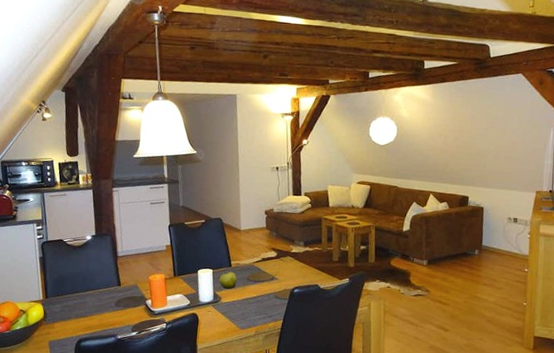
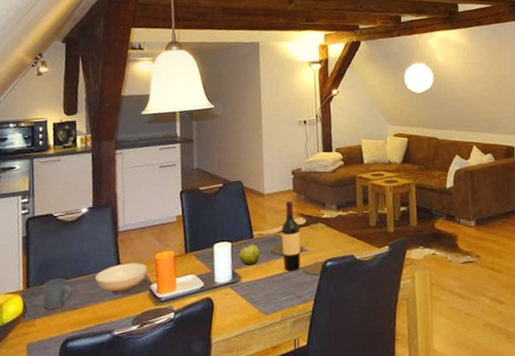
mug: none [58,292,83,316] -> present [42,278,73,310]
bowl: none [100,282,144,306] -> present [94,262,148,293]
wine bottle: none [255,237,272,295] -> present [281,201,301,271]

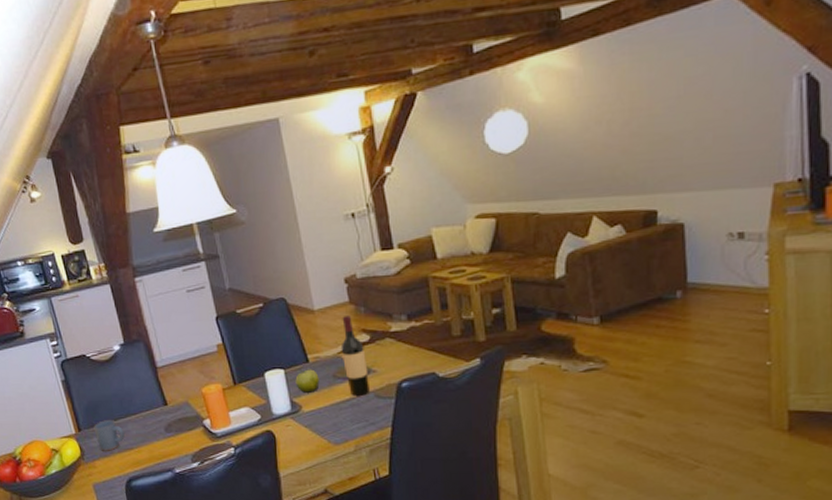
bowl: present [94,262,148,293] -> none [143,399,197,431]

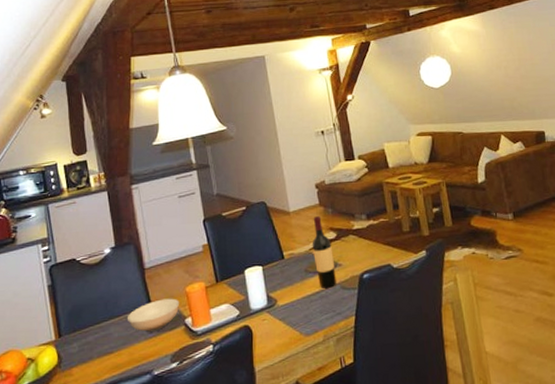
mug: present [93,420,125,451] -> none [75,323,106,357]
bowl: none [143,399,197,431] -> present [127,298,180,332]
fruit: present [295,369,320,393] -> none [272,265,293,288]

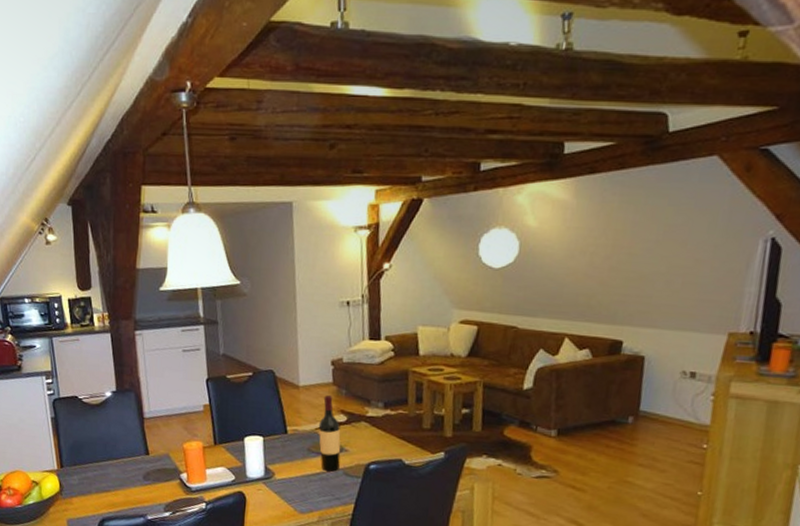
bowl: present [127,298,180,332] -> none [124,450,177,480]

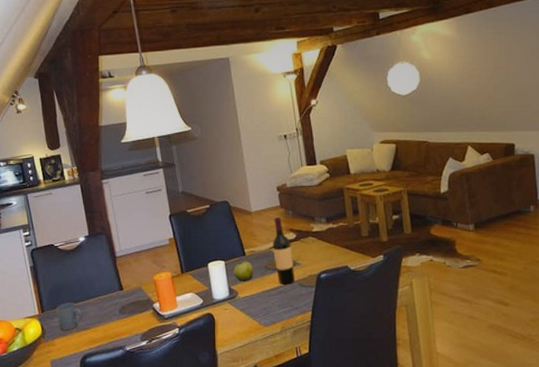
mug: none [75,460,104,490] -> present [56,303,83,331]
fruit: none [272,439,295,462] -> present [233,261,254,281]

